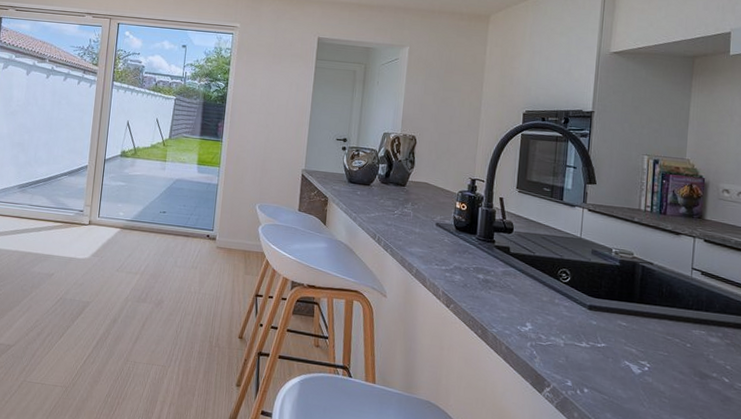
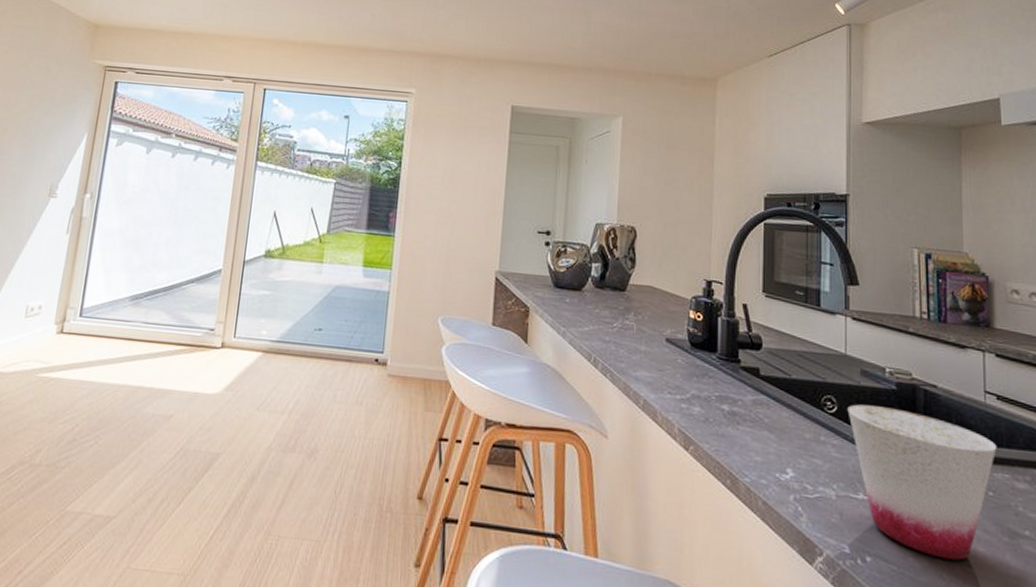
cup: none [578,276,697,394] -> present [847,404,997,561]

